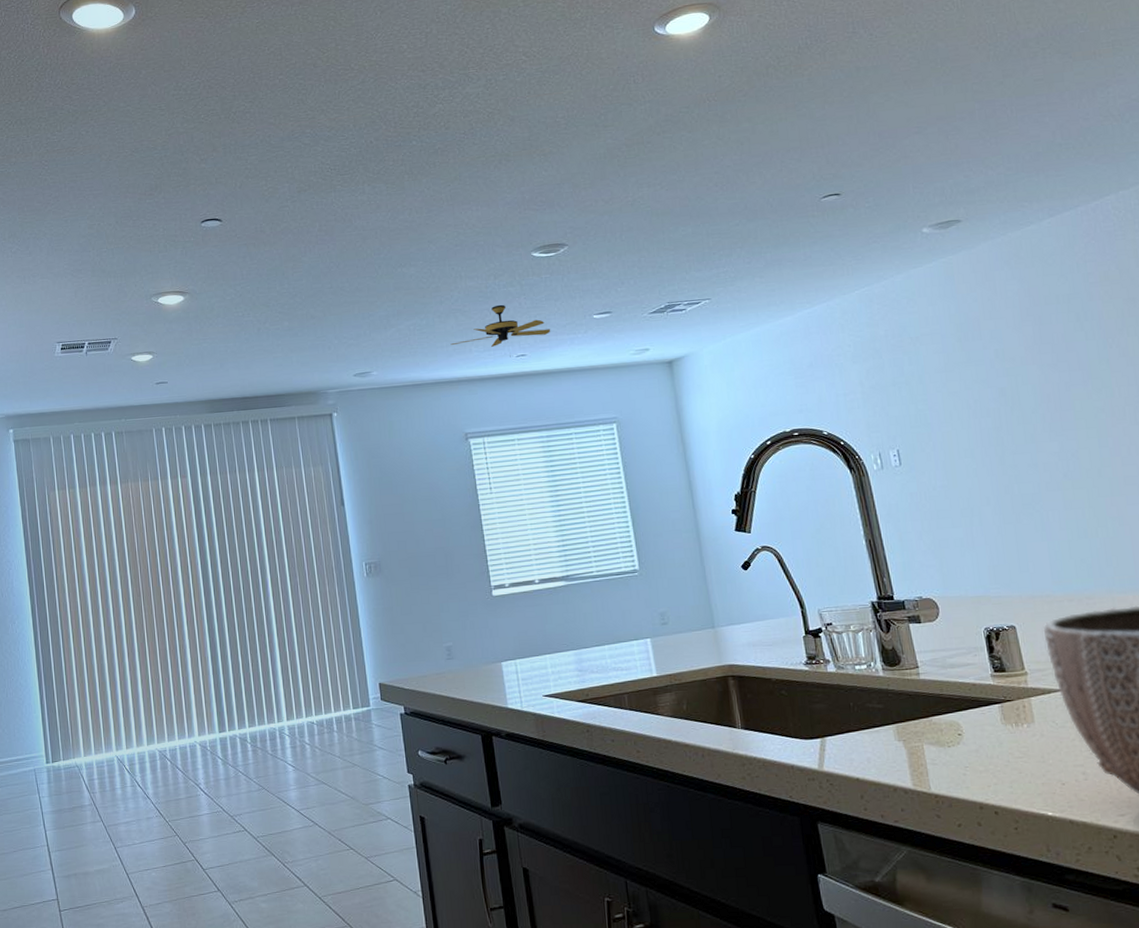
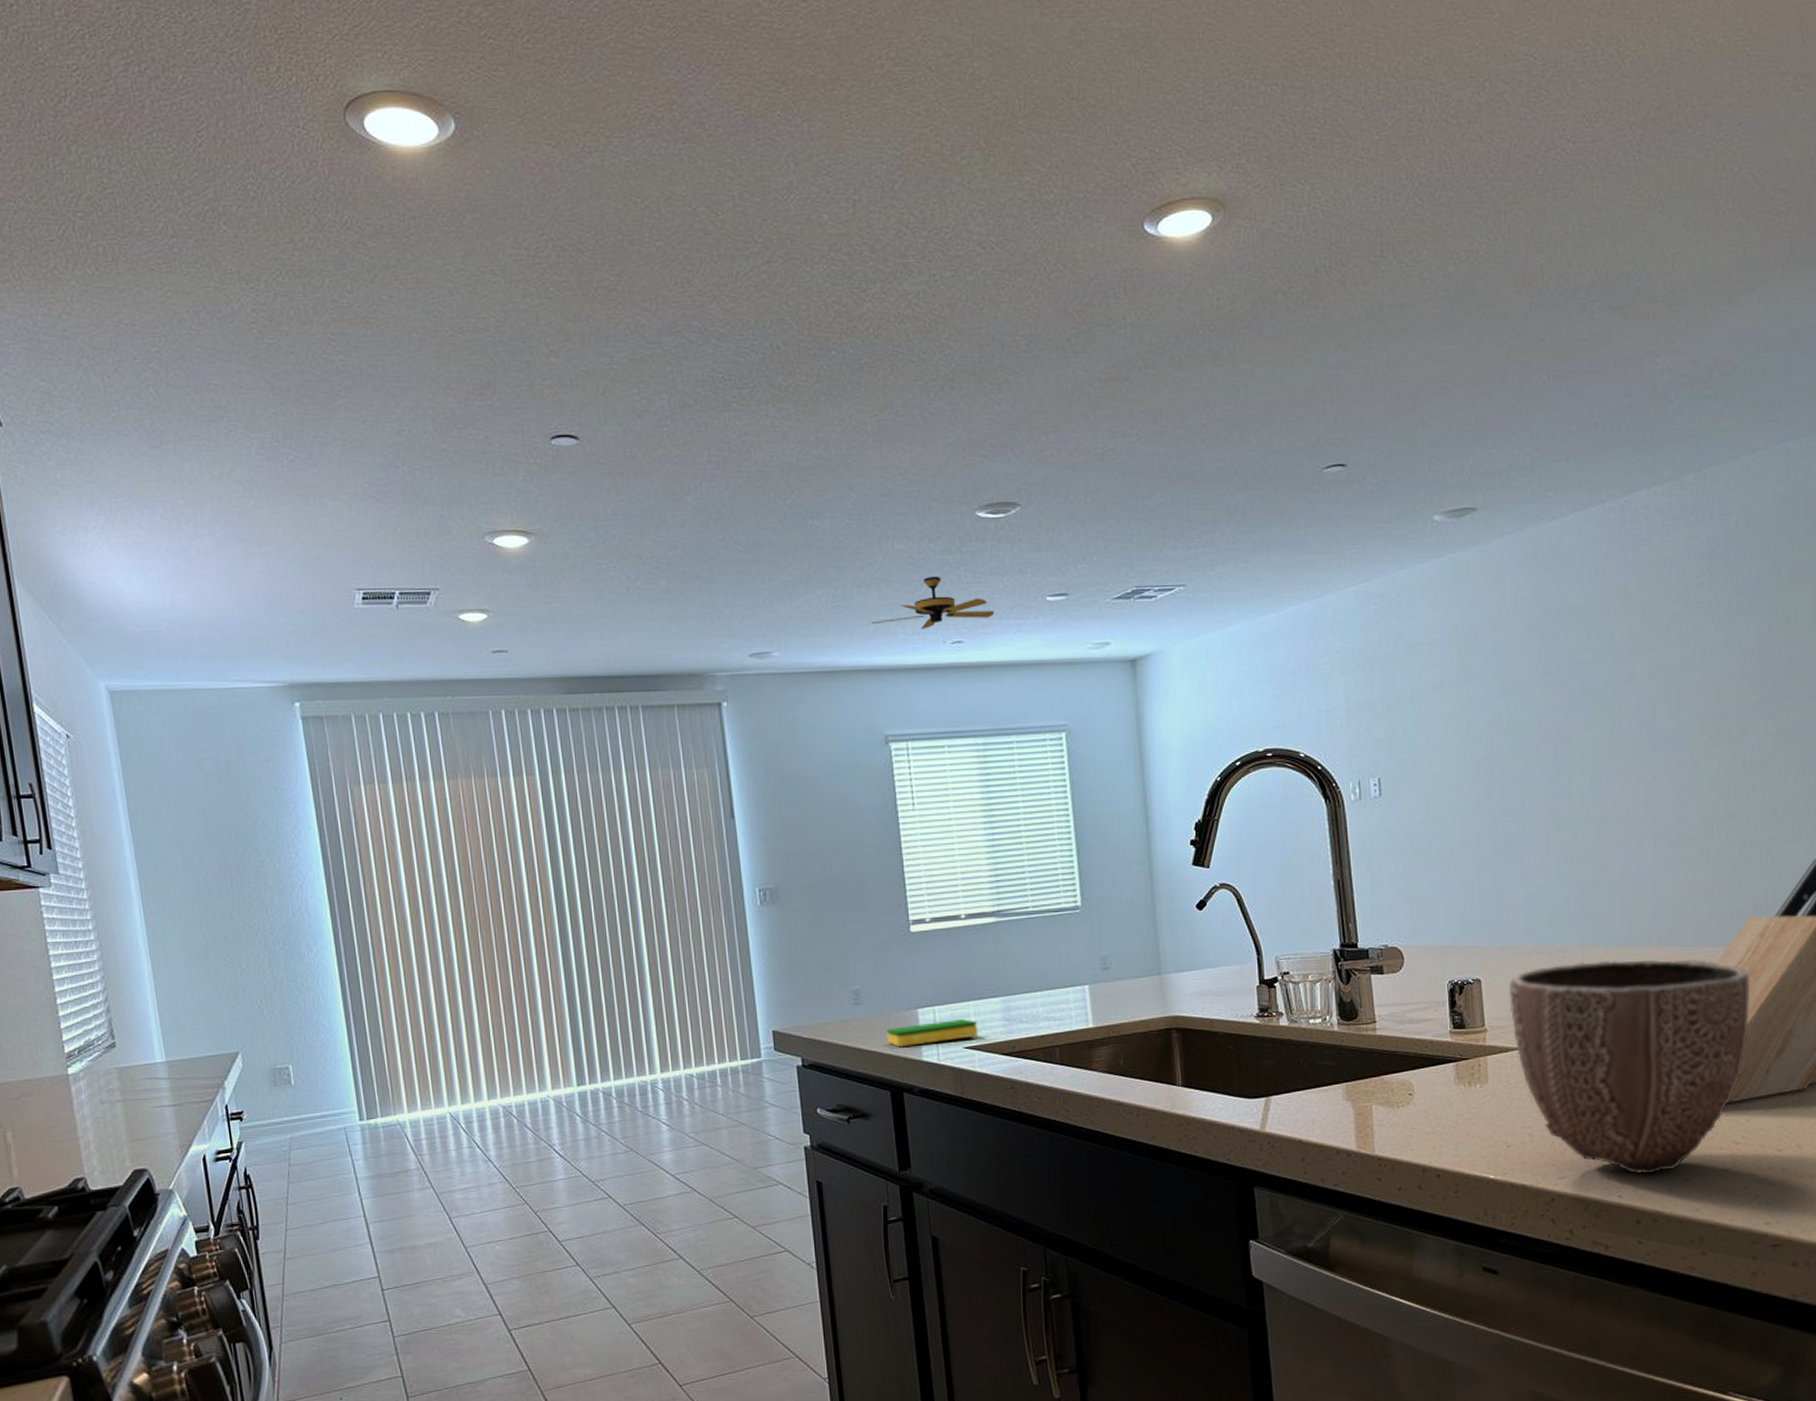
dish sponge: none [475,670,556,697] -> present [886,1019,979,1048]

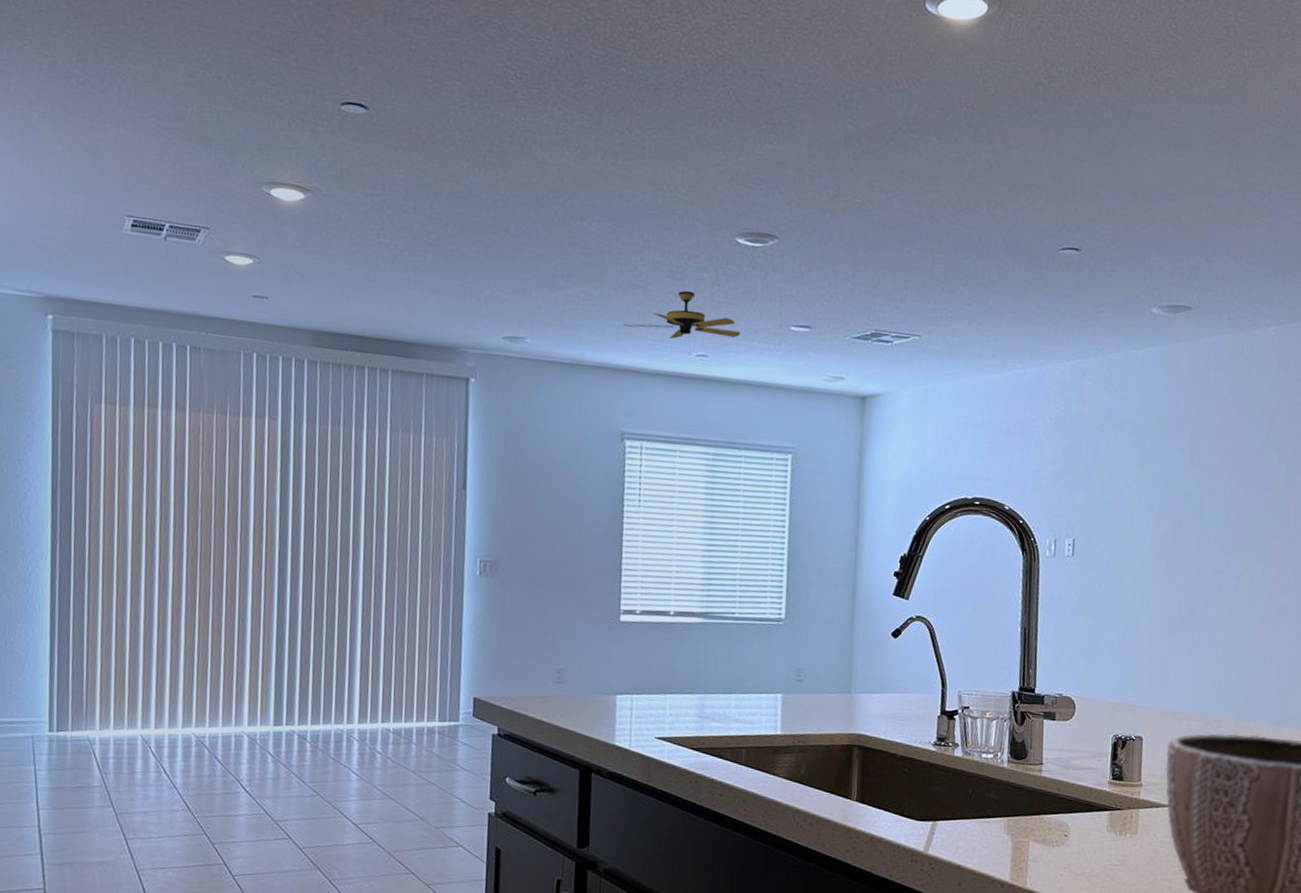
dish sponge: present [886,1019,979,1048] -> none [583,709,672,730]

